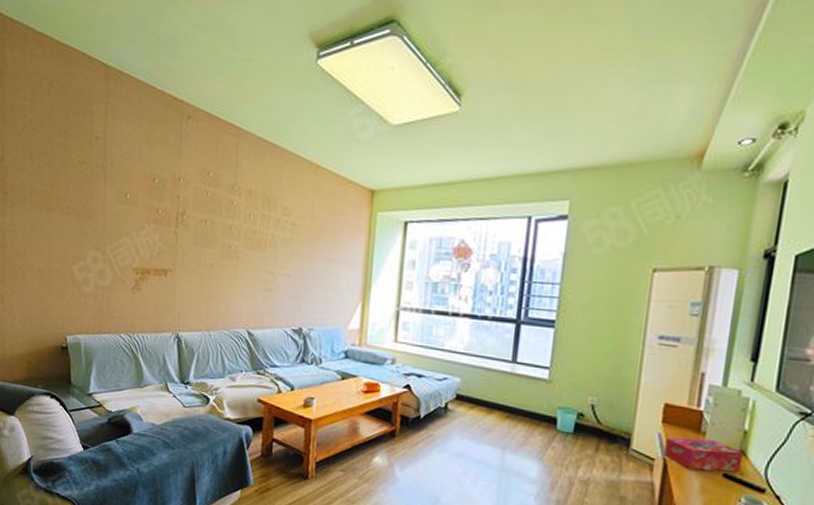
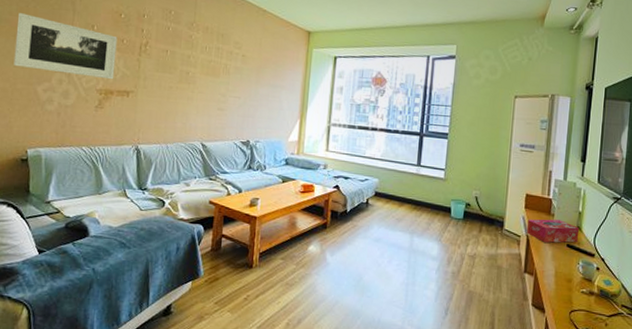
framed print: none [48,183,152,257] -> present [13,13,118,80]

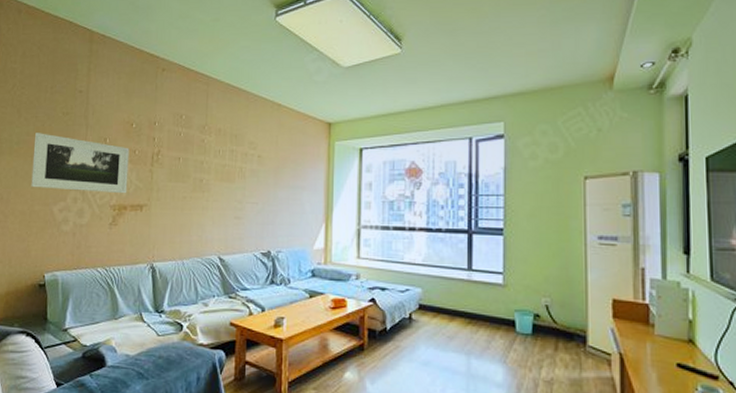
tissue box: present [527,219,579,243] -> none [619,331,692,362]

